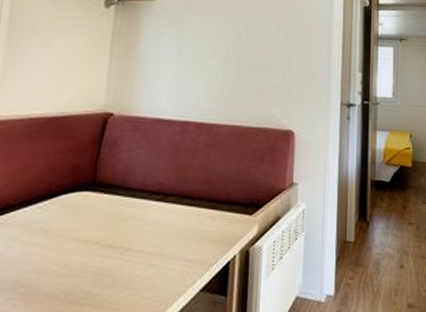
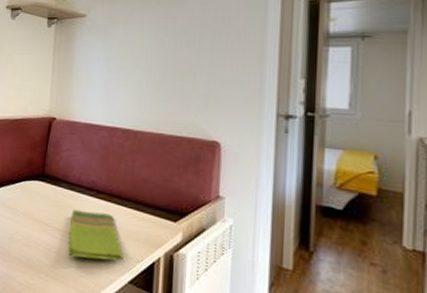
dish towel: none [124,218,195,277] -> present [67,209,124,261]

